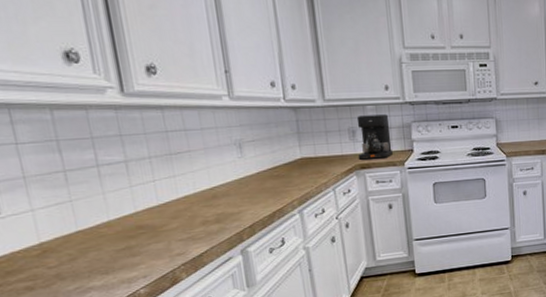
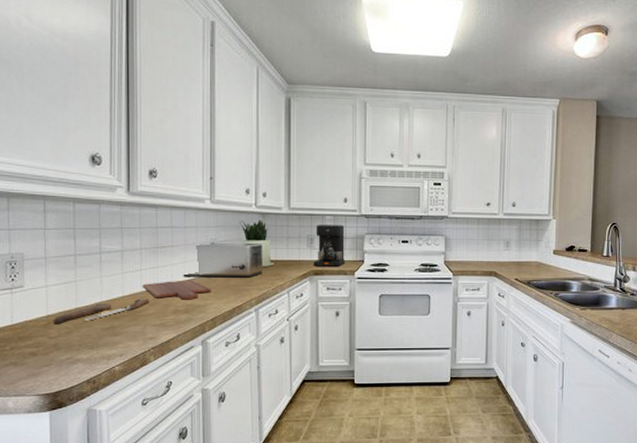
knife: none [48,211,171,252] -> present [53,298,150,325]
cutting board: none [158,186,245,211] -> present [142,280,212,300]
toaster: none [207,141,302,185] -> present [183,243,263,278]
planter: none [269,115,314,167] -> present [241,220,274,268]

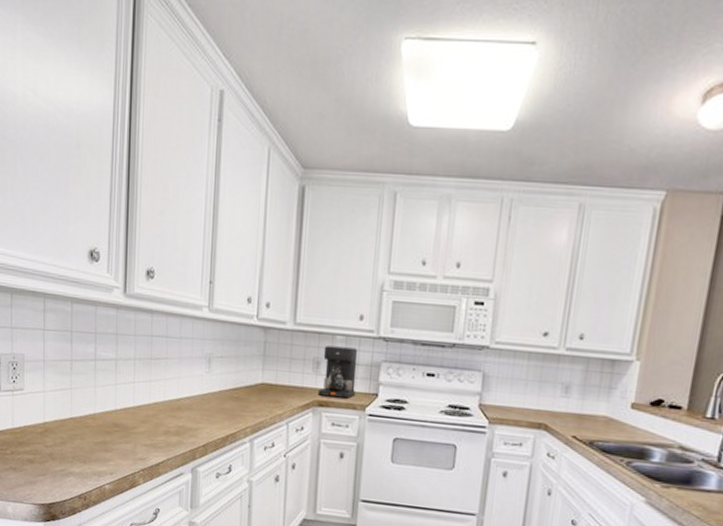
knife: present [53,298,150,325] -> none [49,414,141,433]
cutting board: present [142,280,212,300] -> none [134,397,205,422]
toaster: present [183,243,263,278] -> none [176,356,262,403]
planter: present [241,220,274,268] -> none [238,335,274,393]

